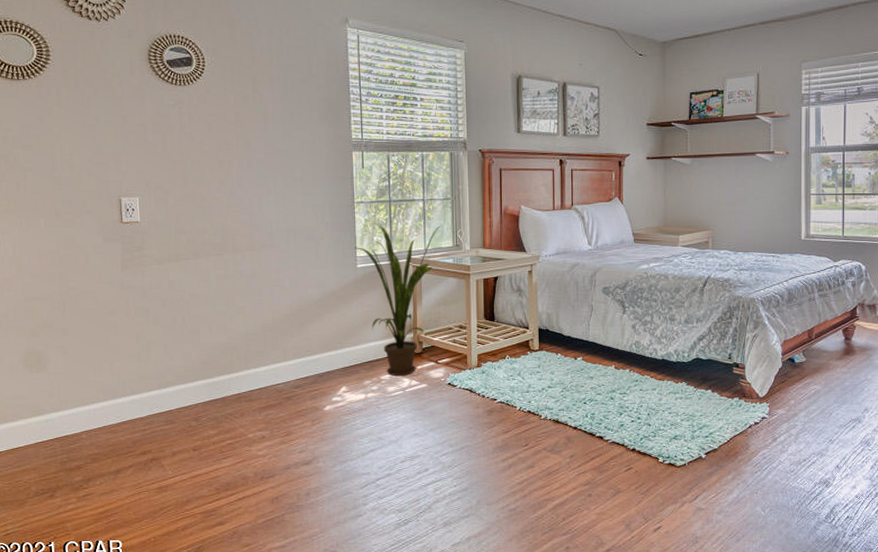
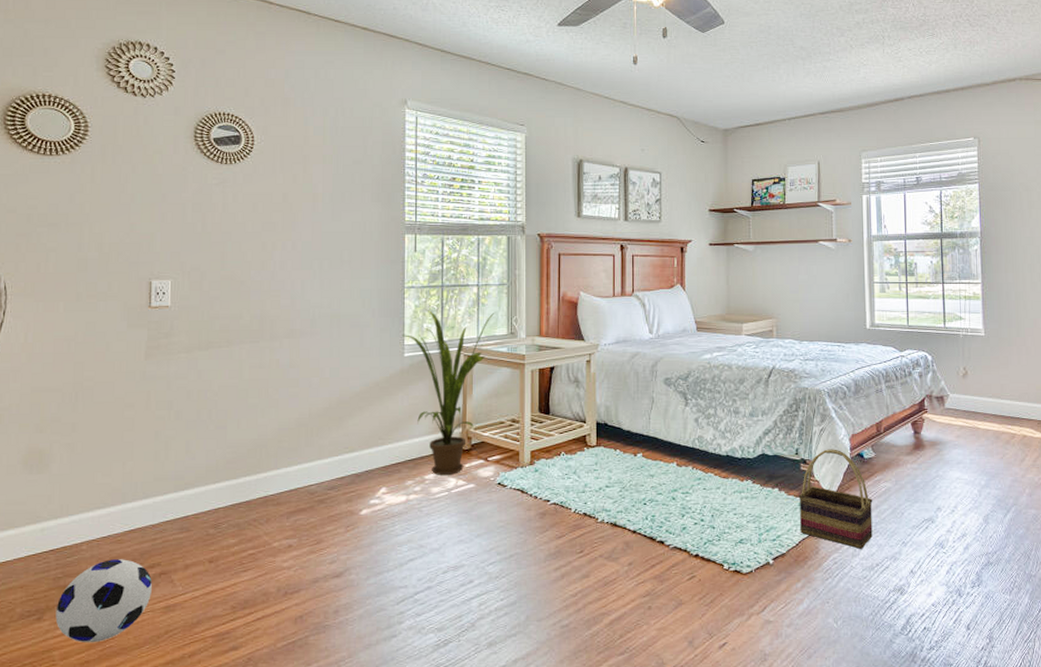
soccer ball: none [65,447,146,517] -> present [55,559,152,643]
basket: none [731,354,802,446] -> present [798,449,873,549]

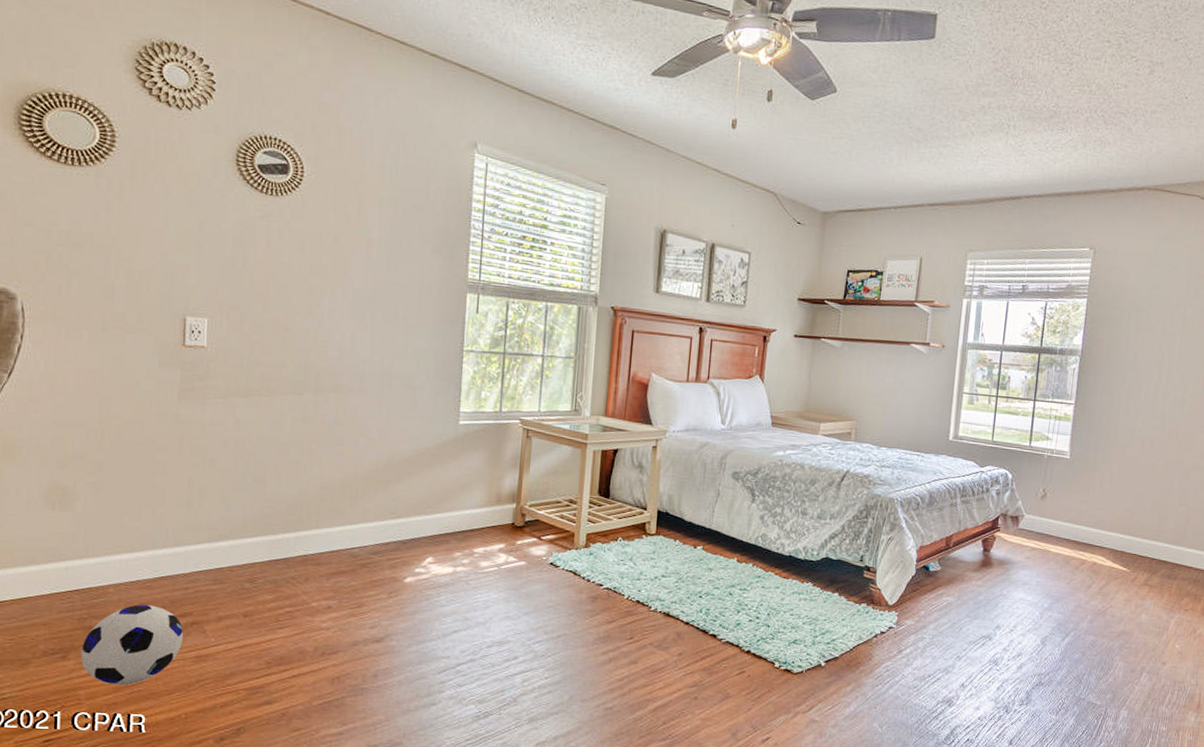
house plant: present [402,309,496,476] -> none [458,376,561,551]
basket: present [798,449,873,549] -> none [856,558,933,659]

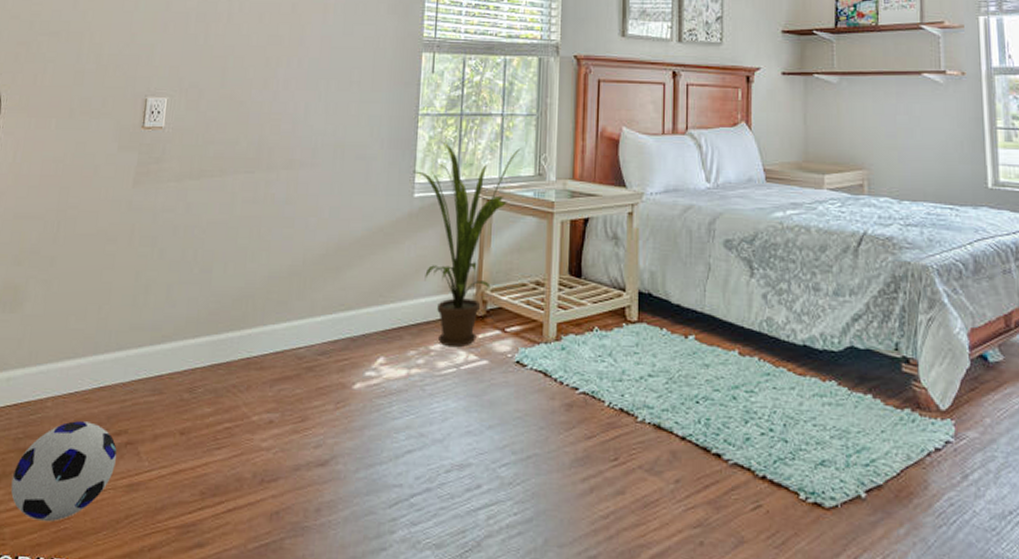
house plant: none [458,376,561,551] -> present [413,141,522,348]

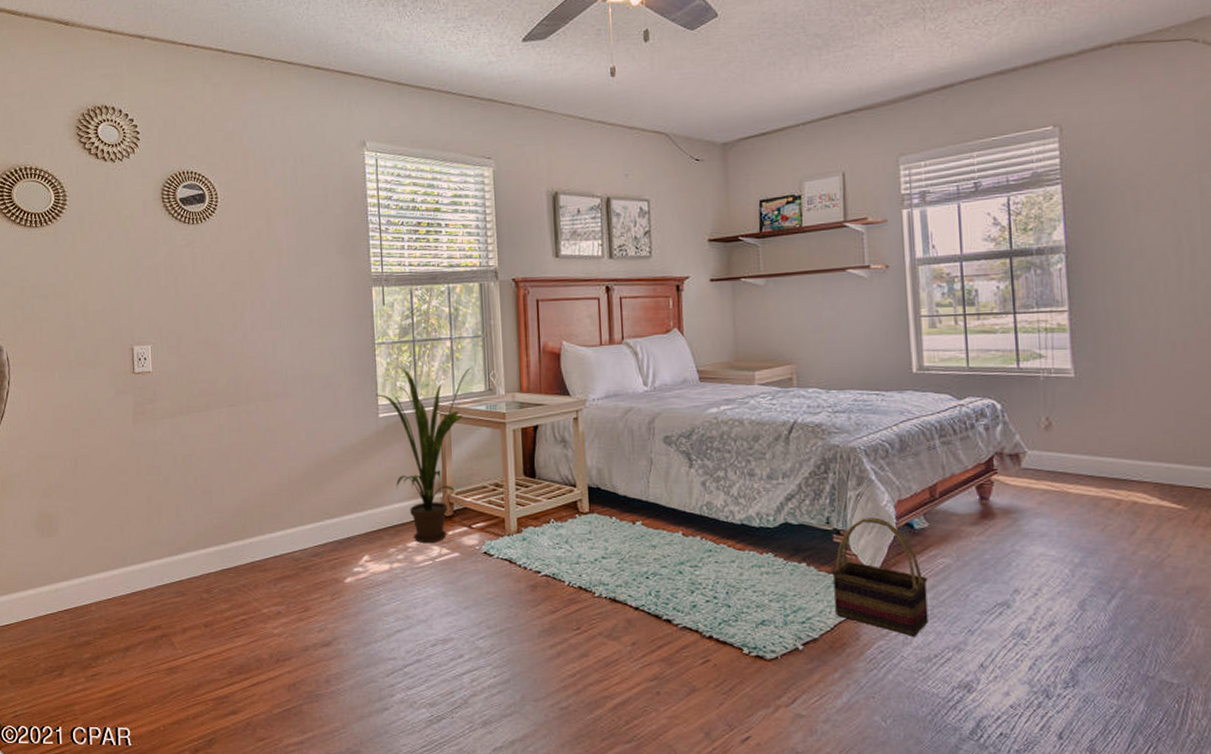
soccer ball: present [10,421,117,522] -> none [73,621,155,700]
basket: none [899,346,1003,488] -> present [832,517,929,636]

